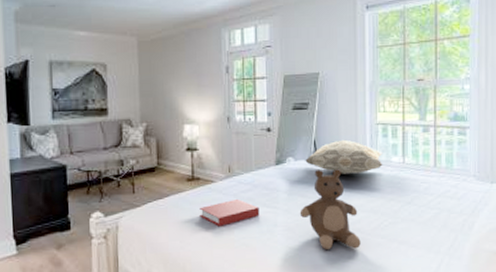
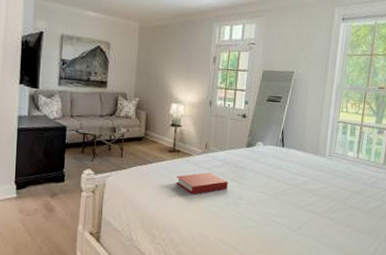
teddy bear: present [299,169,361,249] -> none [262,154,313,227]
decorative pillow: present [305,139,383,174] -> none [272,132,340,163]

